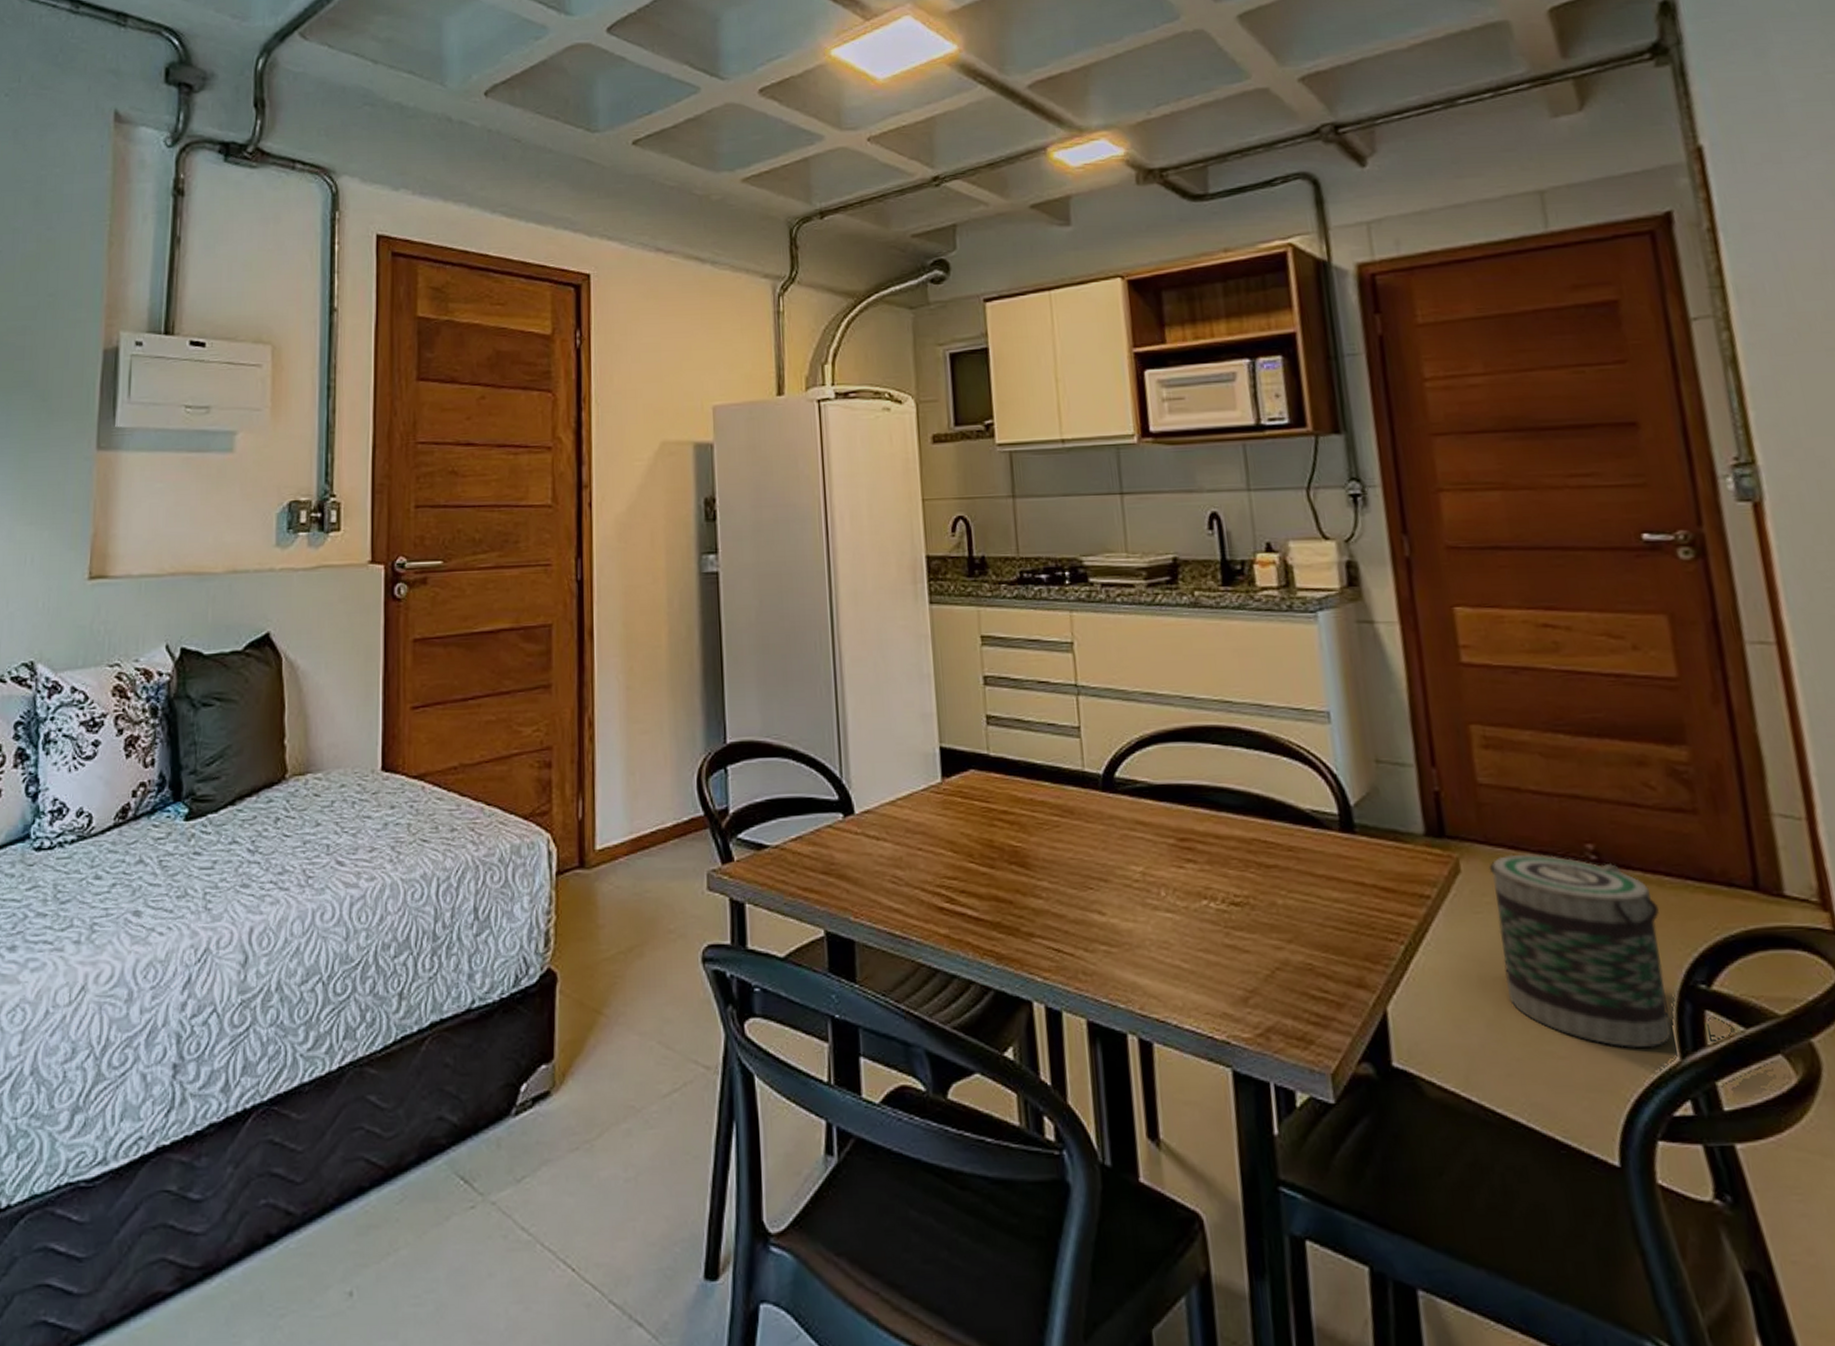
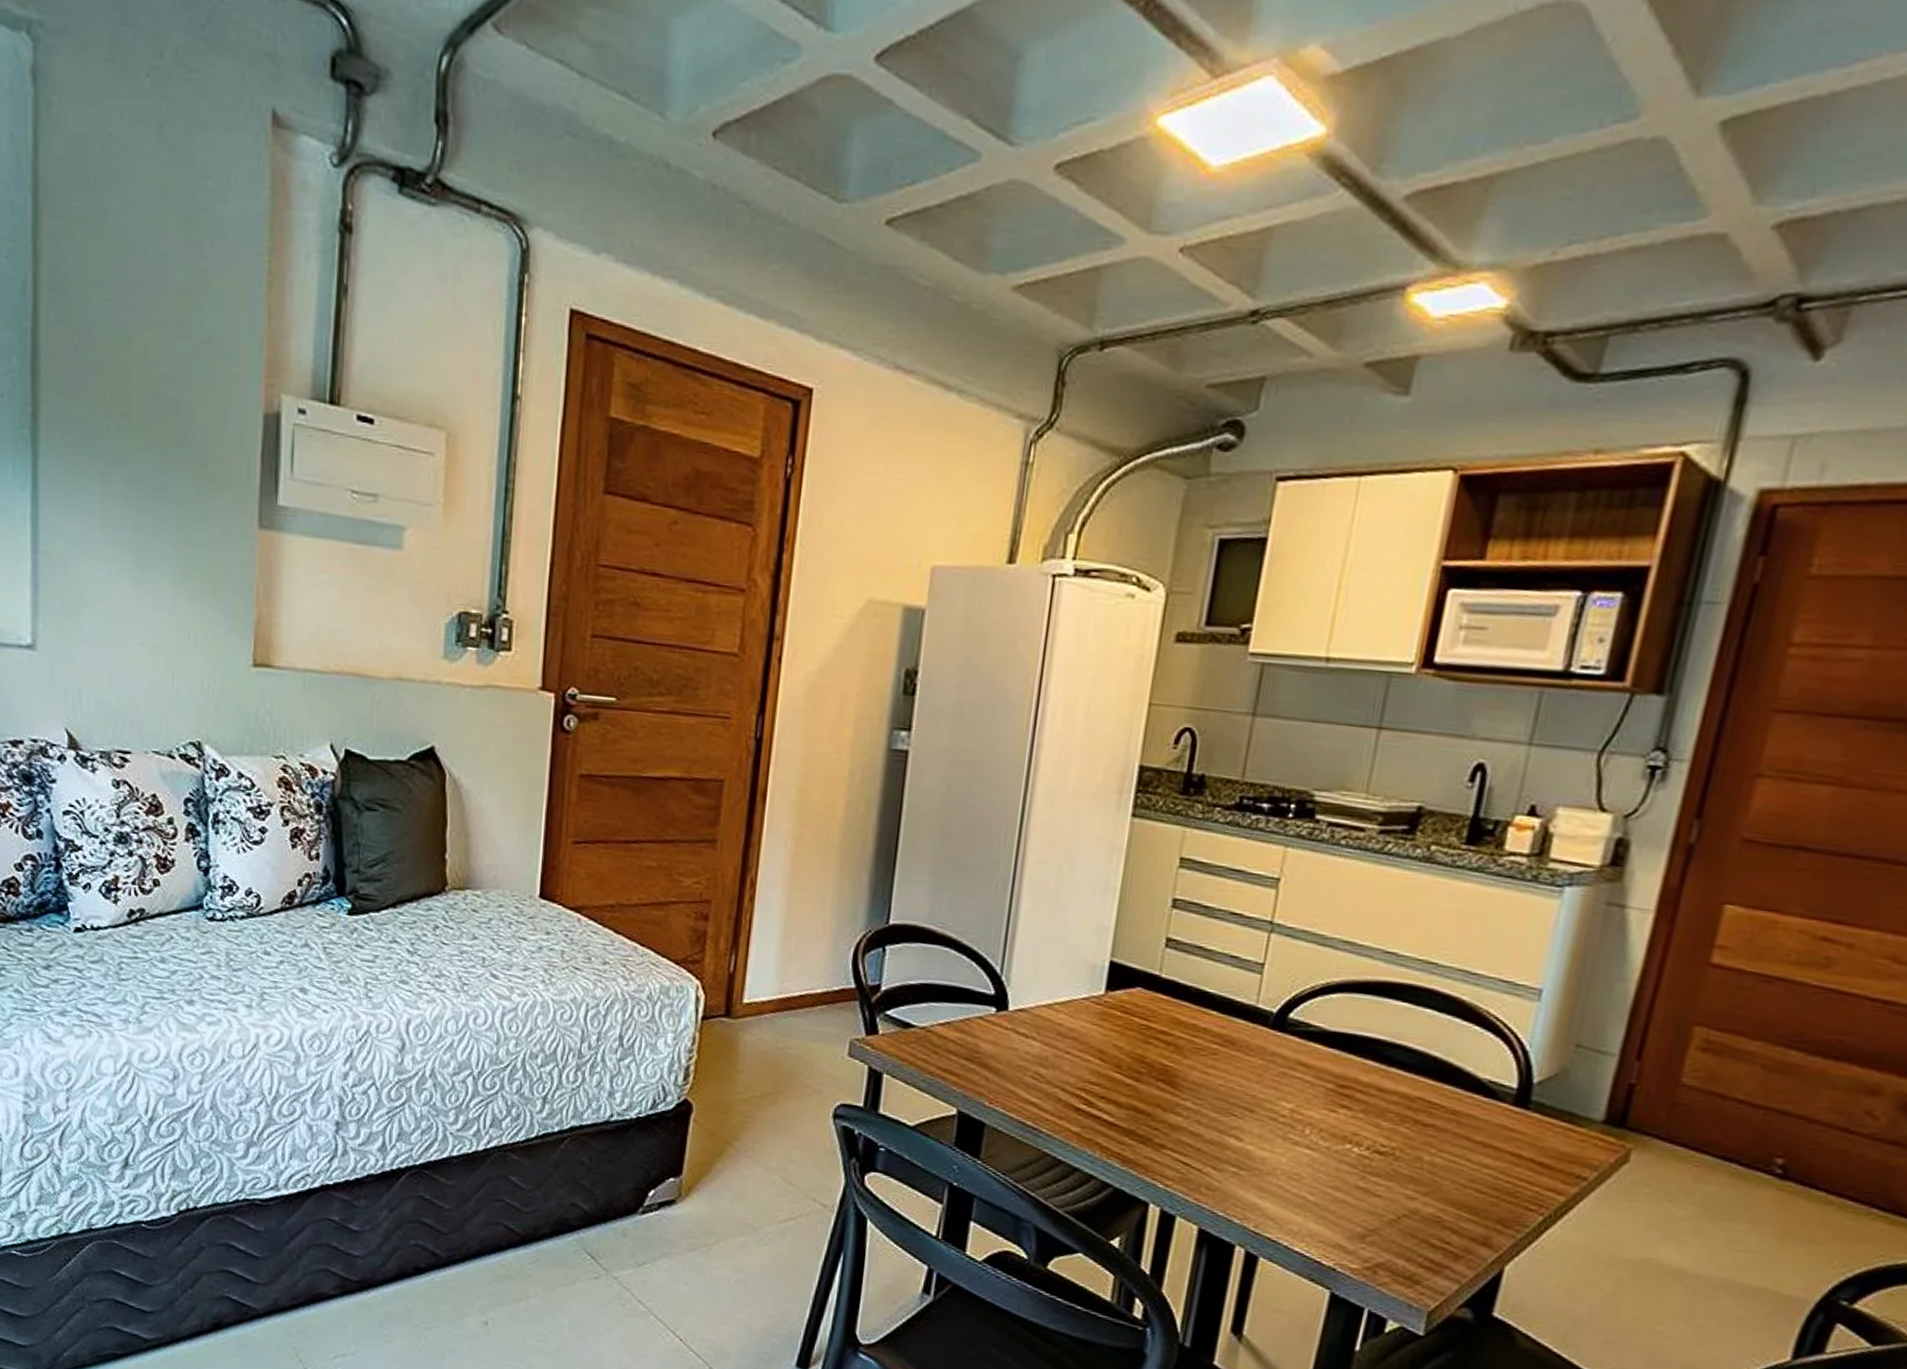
basket: present [1489,854,1671,1048] -> none [1635,1154,1829,1345]

